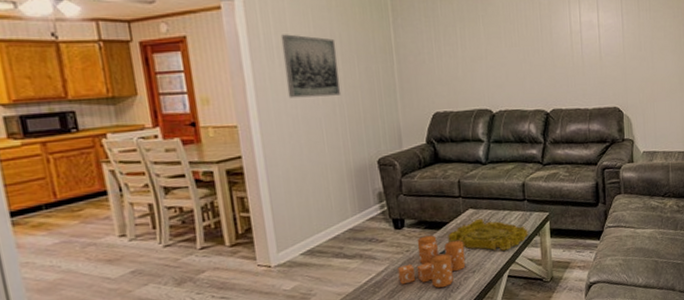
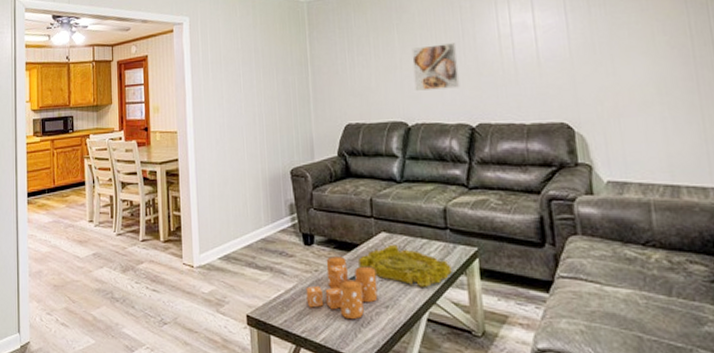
wall art: present [280,34,341,98] -> none [215,50,261,108]
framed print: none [496,37,538,80] -> present [411,43,460,91]

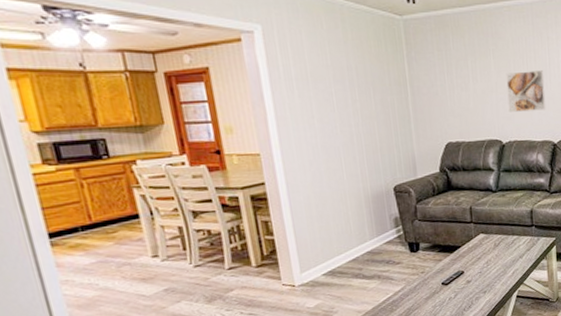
candle: present [306,256,378,320] -> none [413,258,477,307]
decorative tray: present [358,244,452,287] -> none [460,242,536,273]

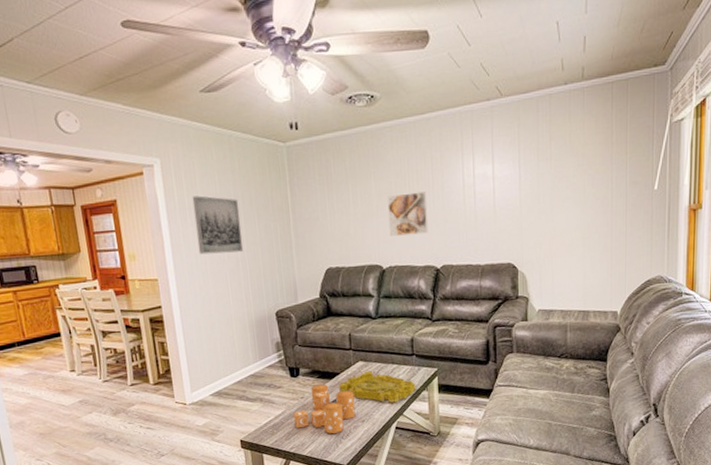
wall art: none [299,66,358,128] -> present [192,195,244,255]
candle: none [413,258,477,307] -> present [293,384,356,434]
decorative tray: none [460,242,536,273] -> present [339,370,416,403]

